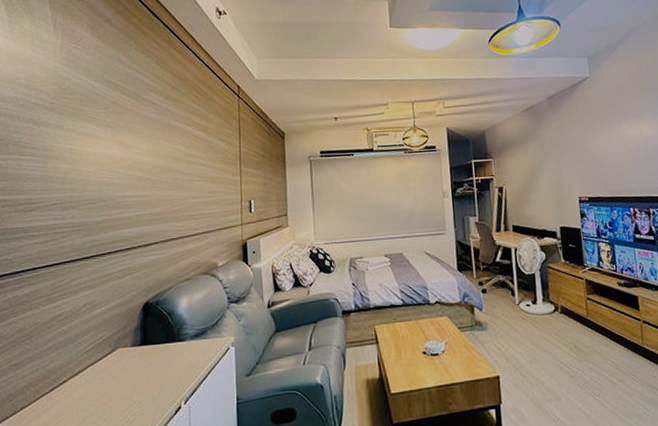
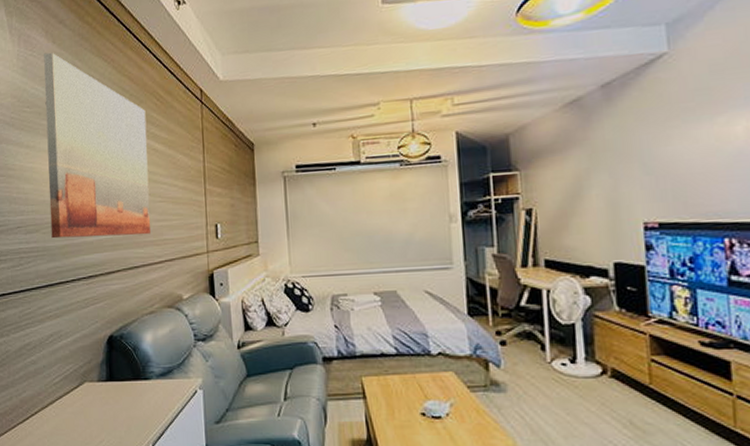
wall art: none [87,46,189,215] -> present [44,52,151,239]

